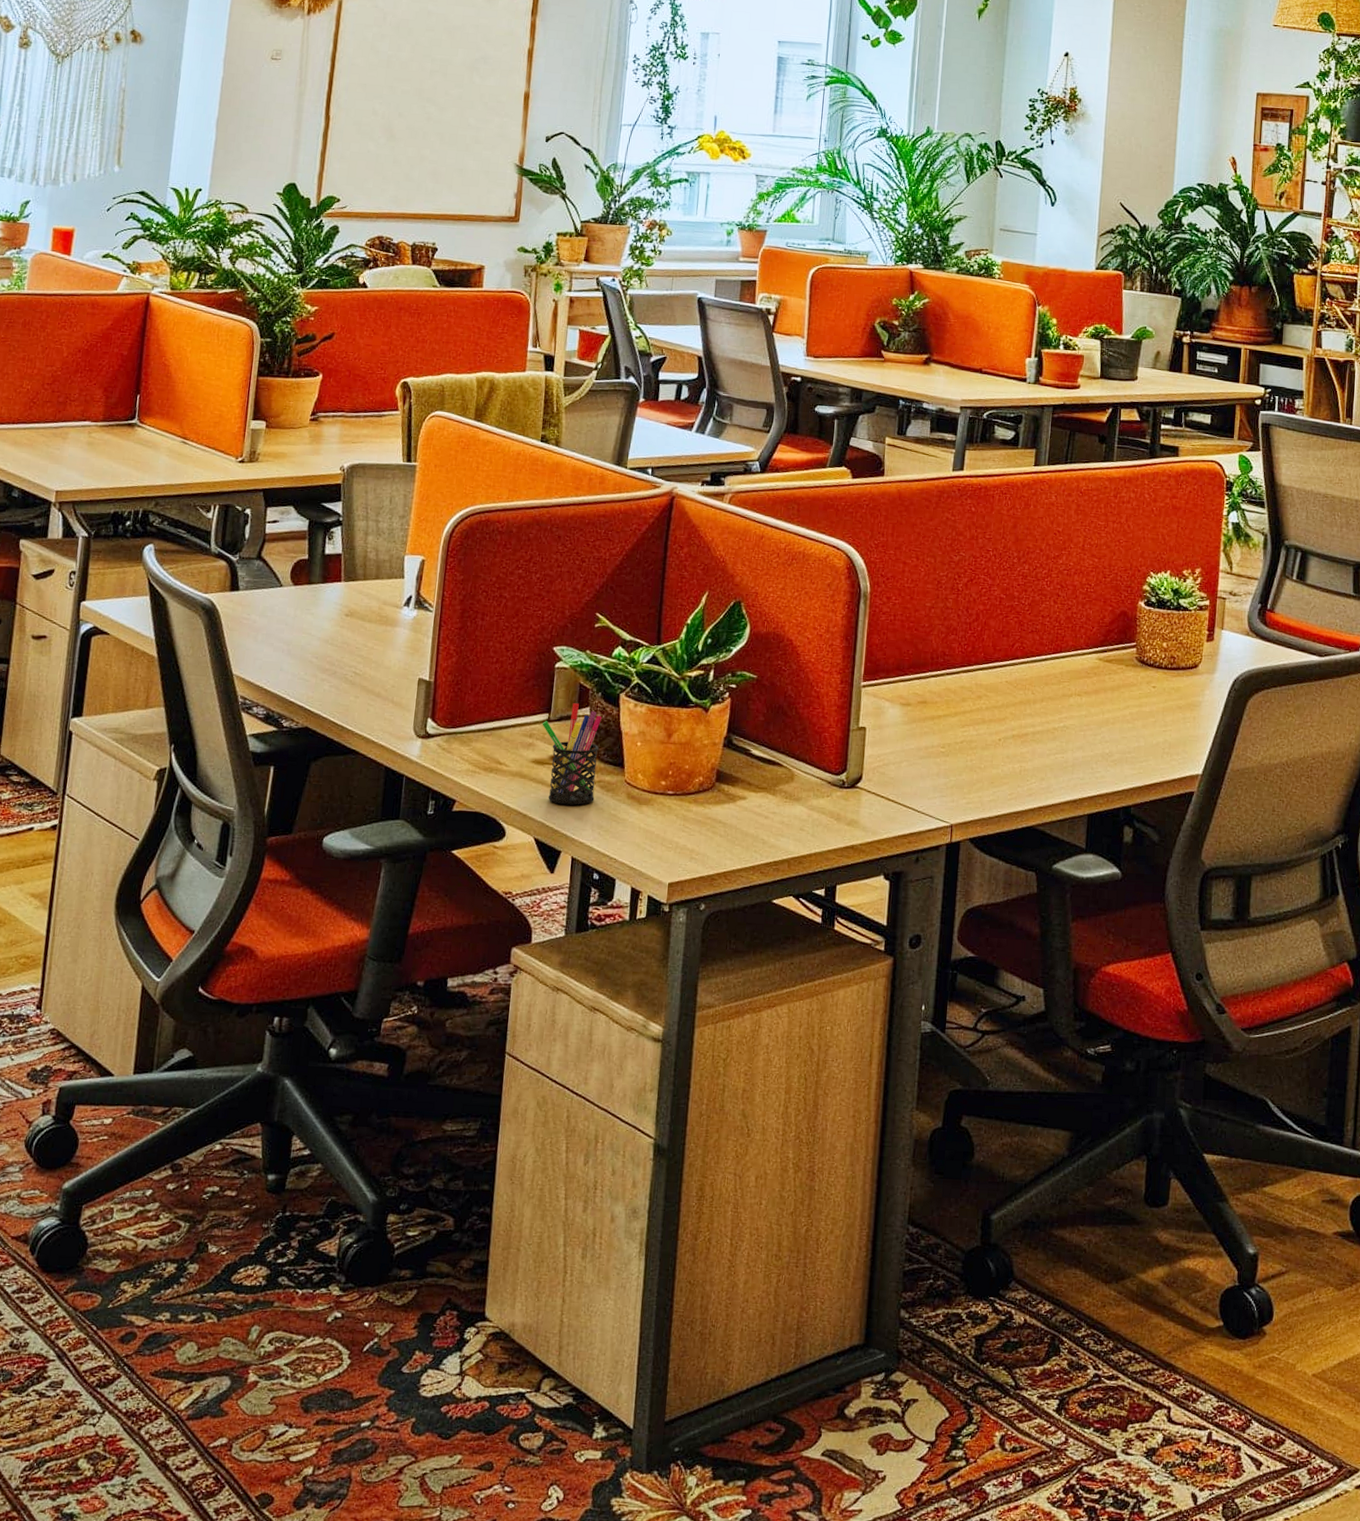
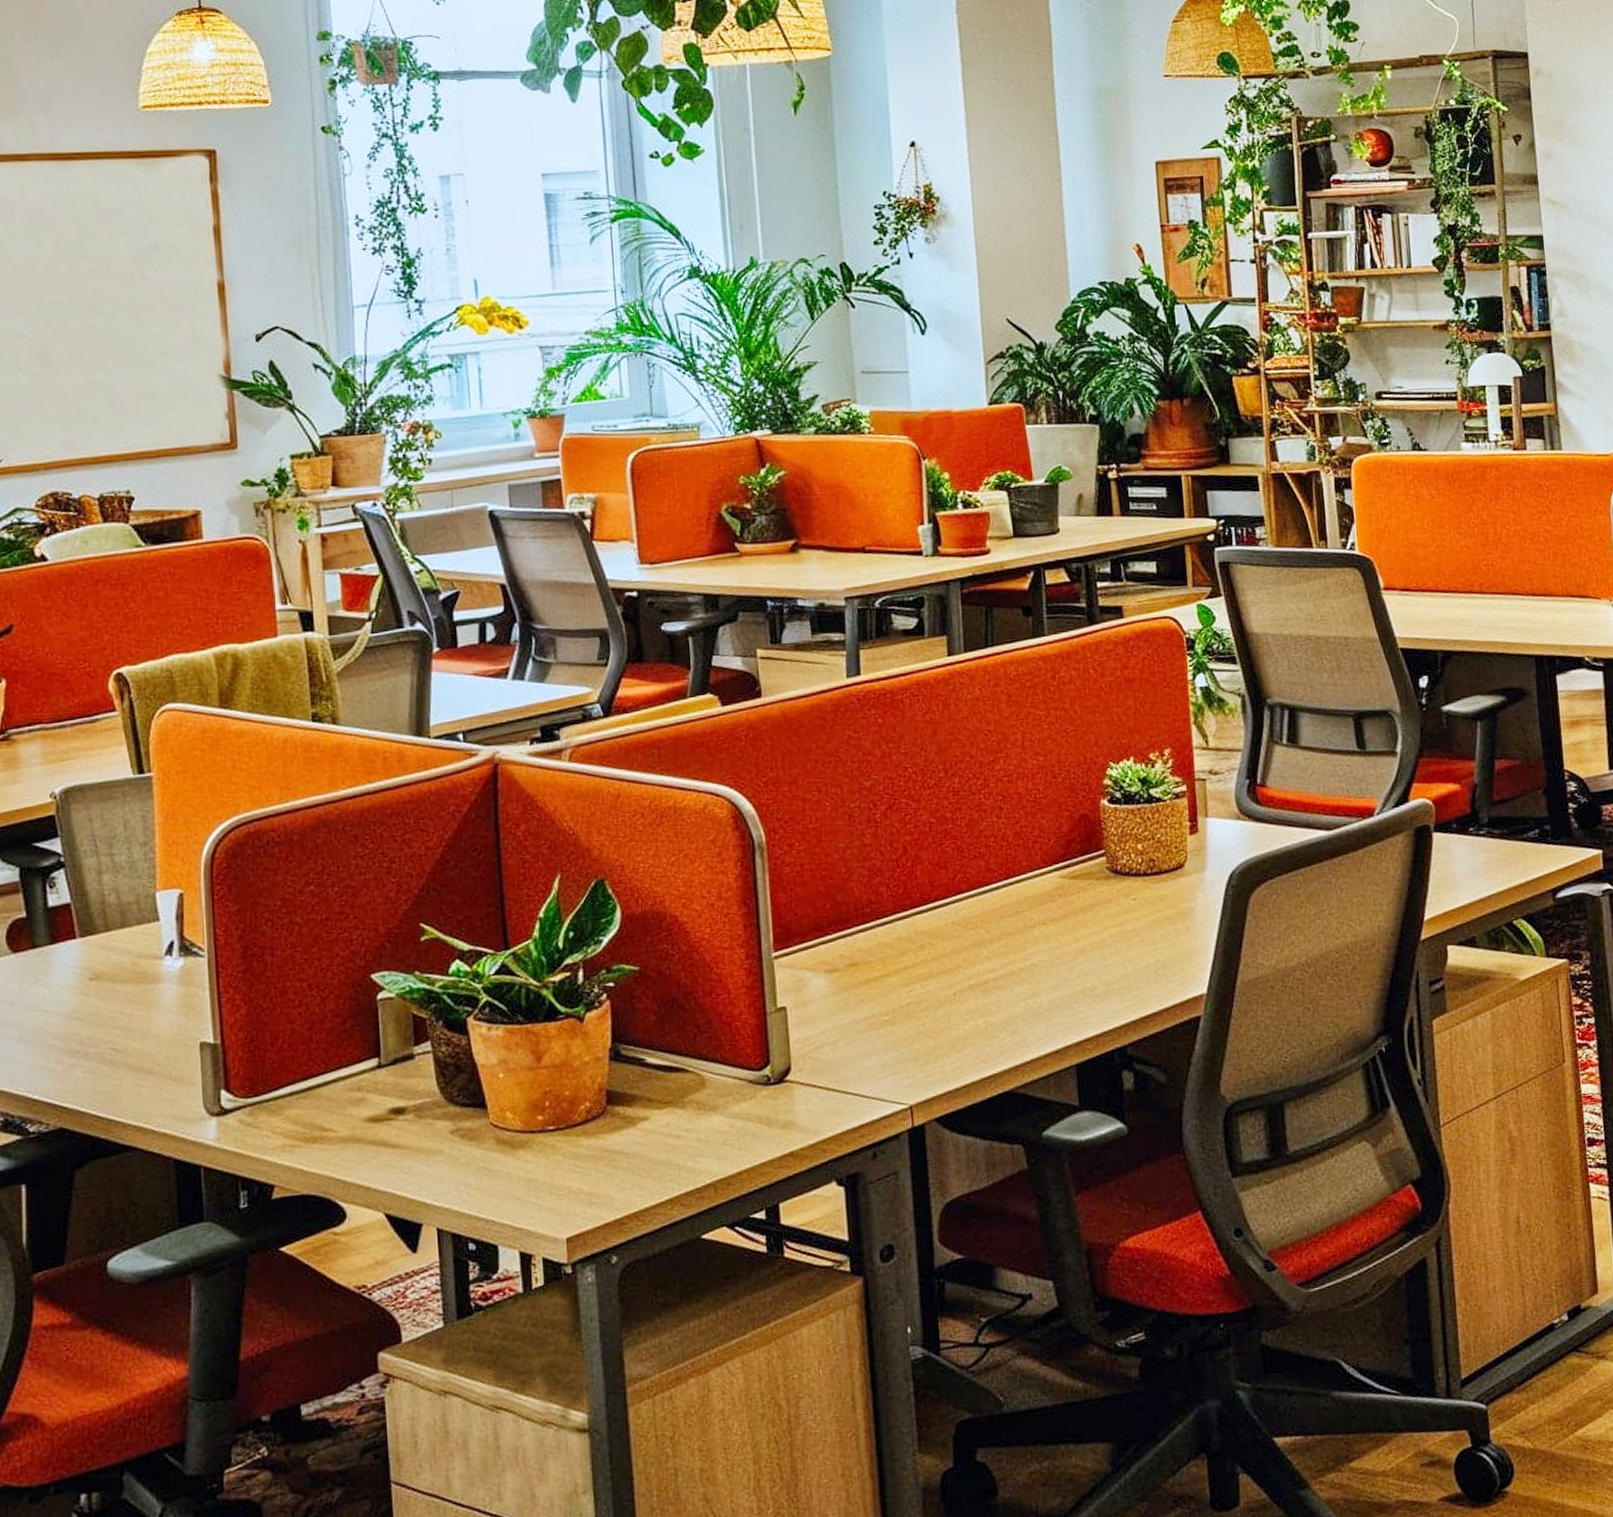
pen holder: present [542,703,603,805] -> none [371,1039,455,1167]

